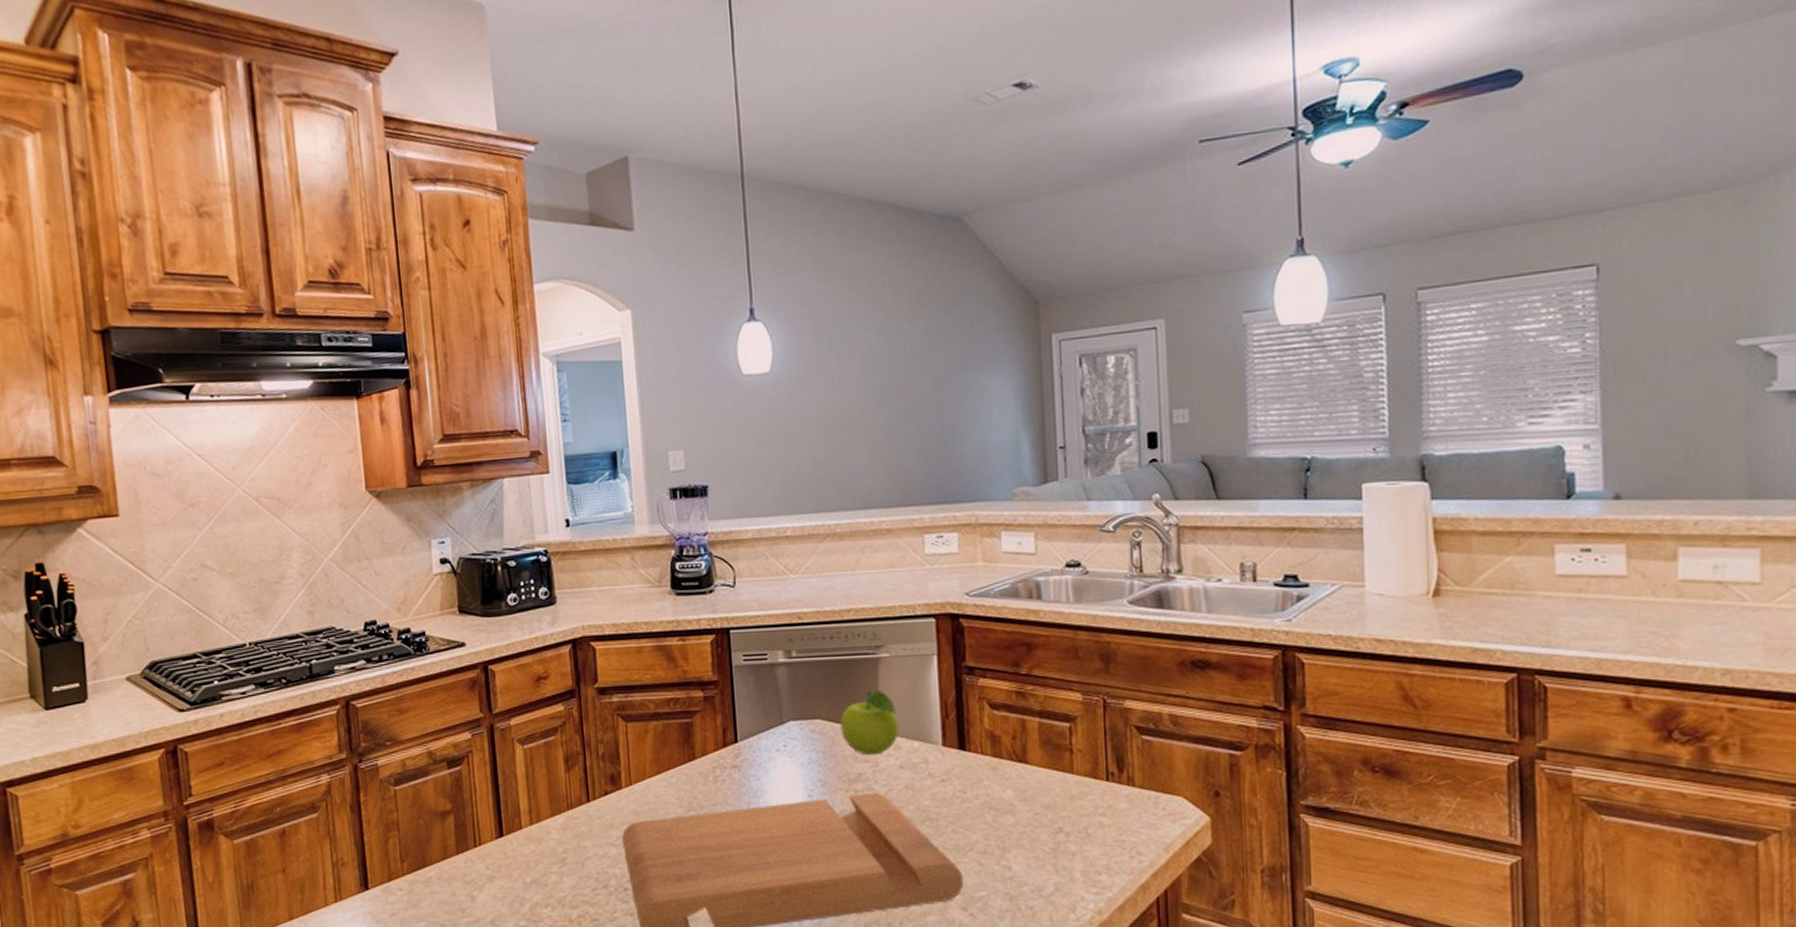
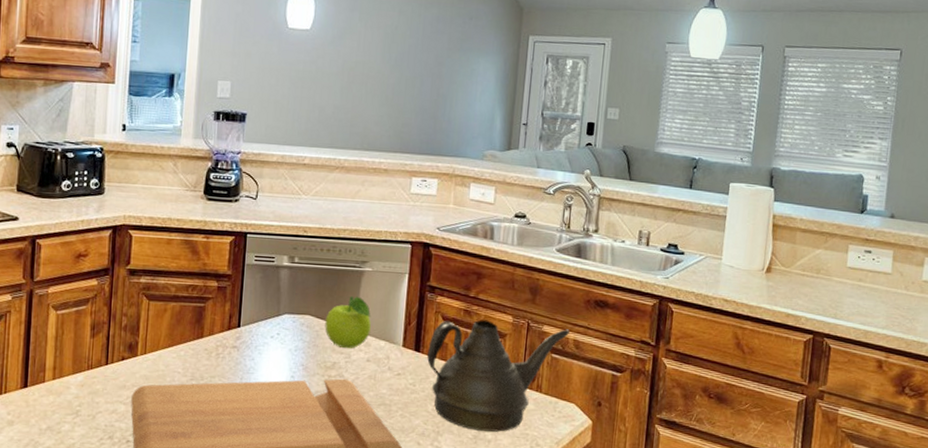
teapot: none [976,701,1163,842] -> present [427,319,571,432]

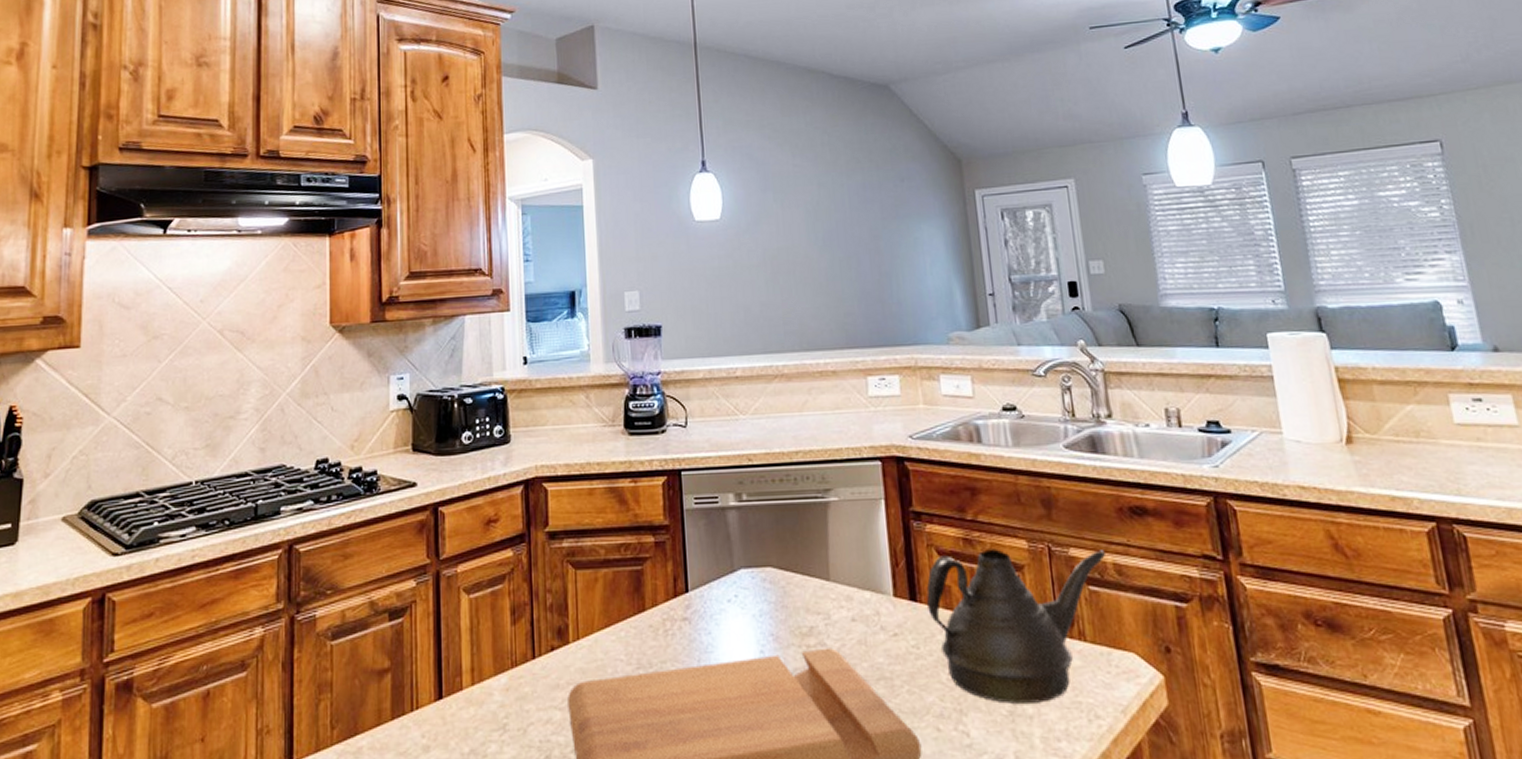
fruit: present [324,296,371,349] -> none [791,535,850,607]

